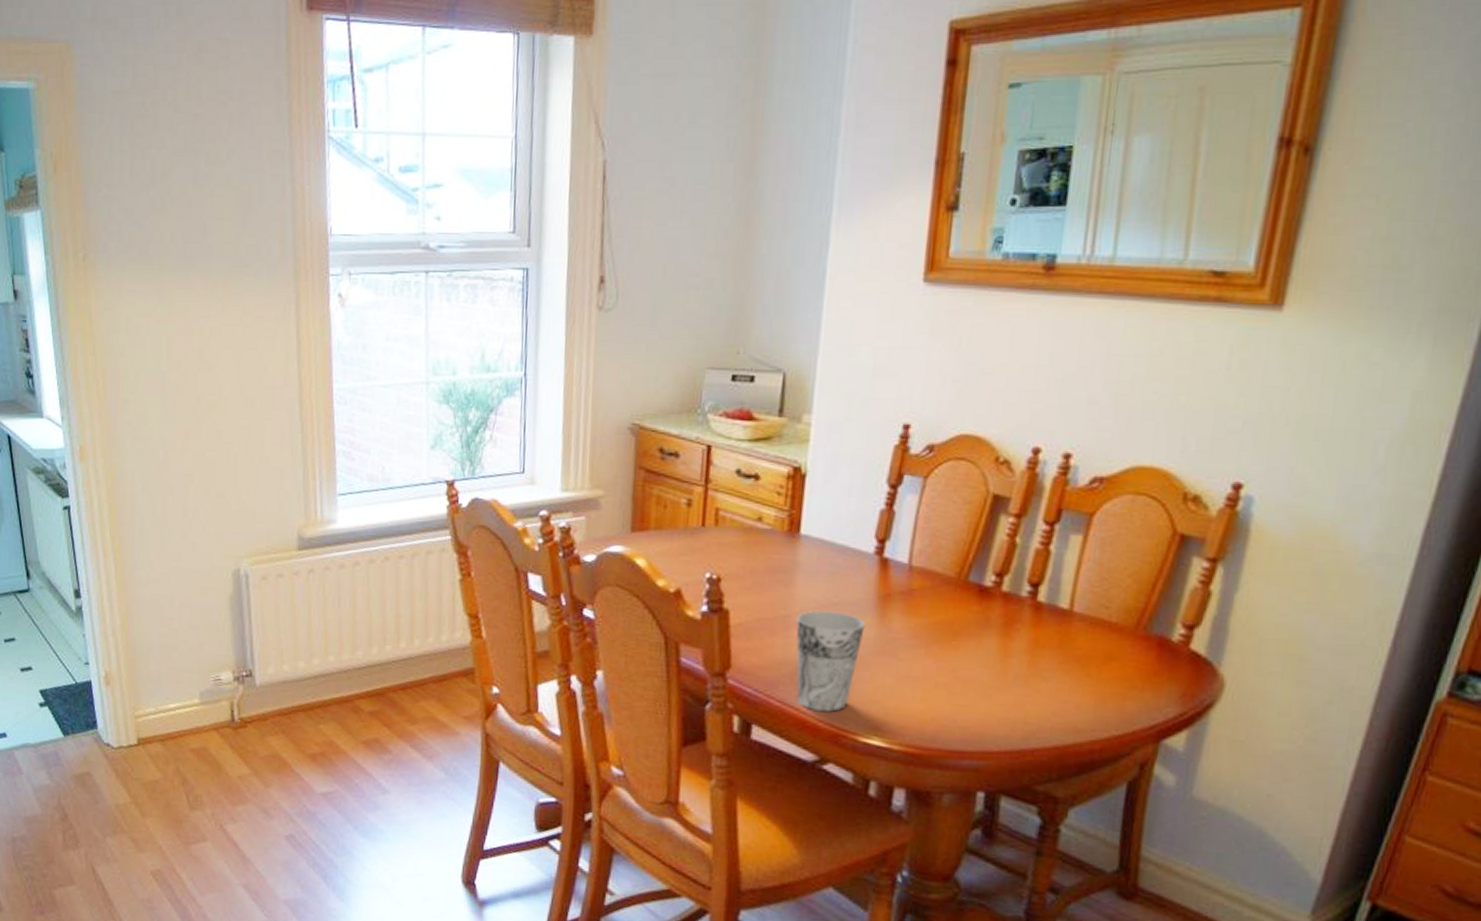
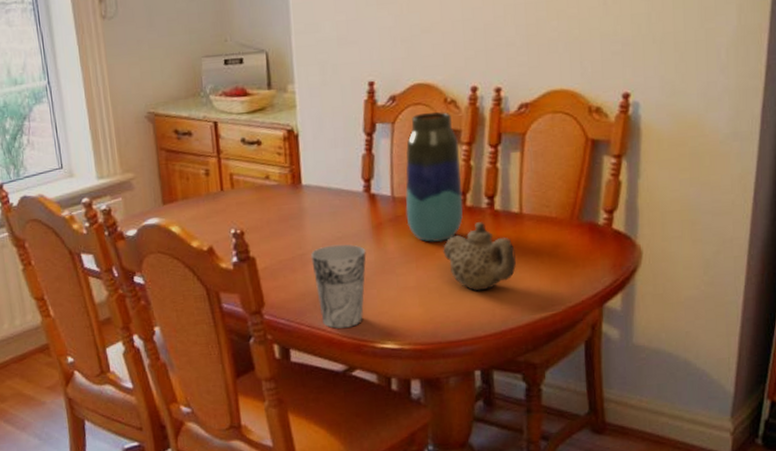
vase: none [921,470,1005,630] -> present [405,112,463,243]
teapot: none [962,613,1056,697] -> present [443,222,516,292]

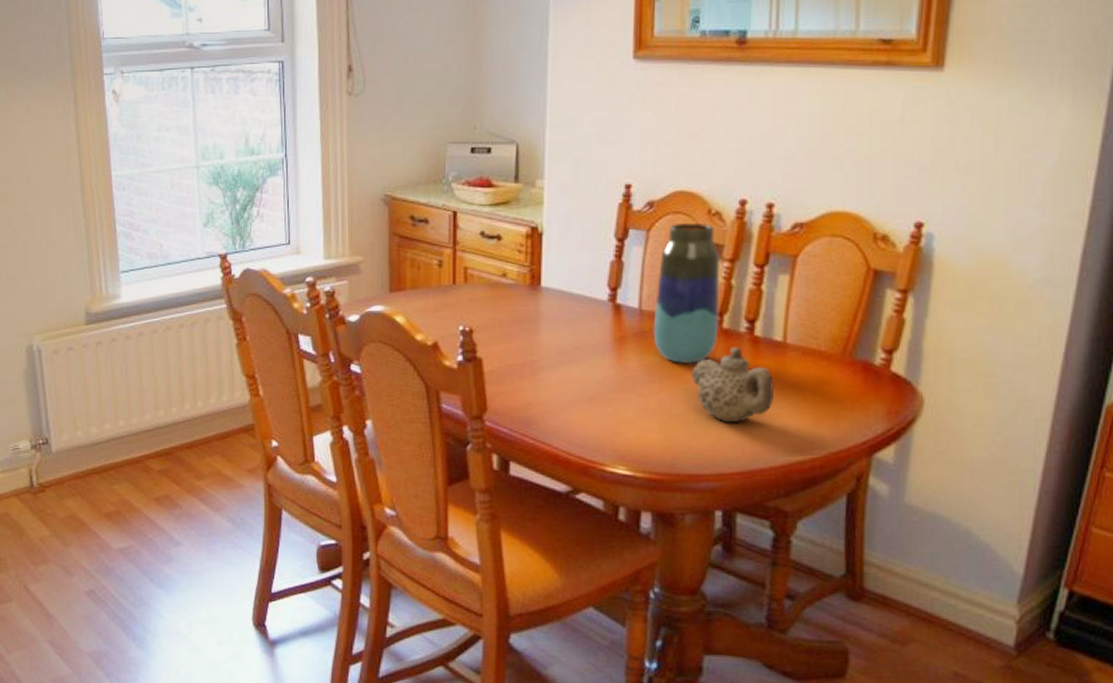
cup: present [311,244,366,329] -> none [543,354,605,446]

